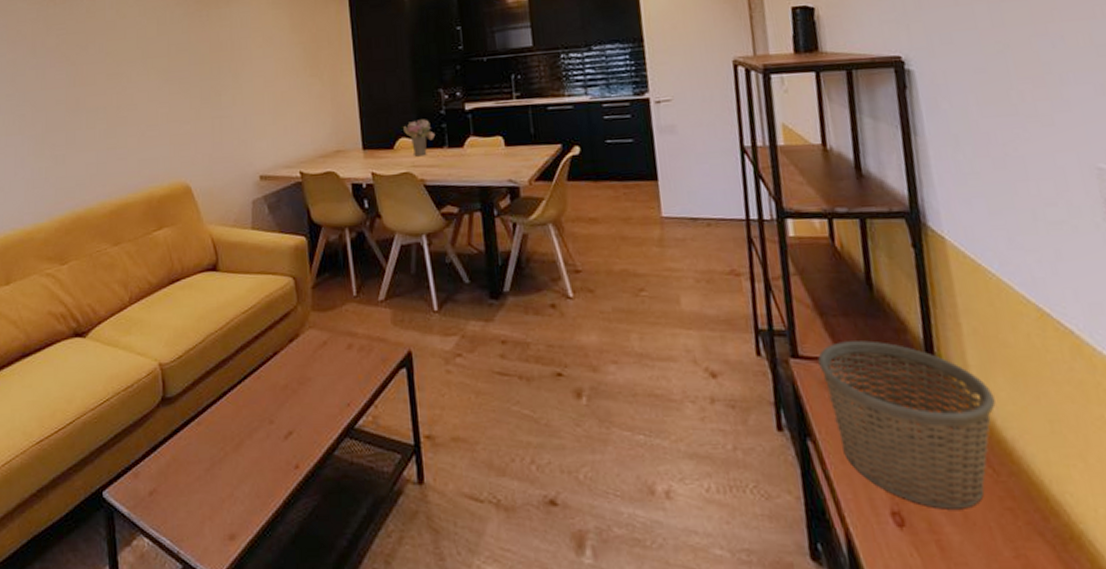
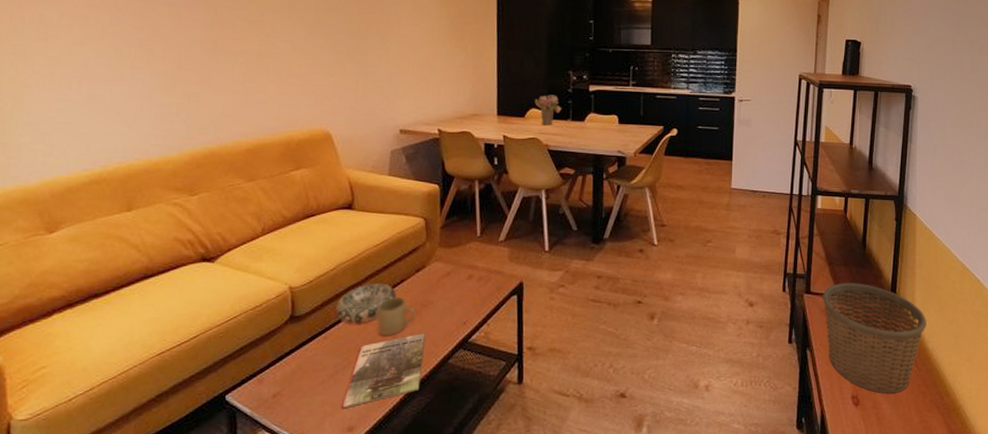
decorative bowl: none [206,357,270,406] -> present [335,283,396,323]
magazine: none [221,417,306,512] -> present [342,333,426,409]
mug: none [250,373,293,422] -> present [376,297,416,337]

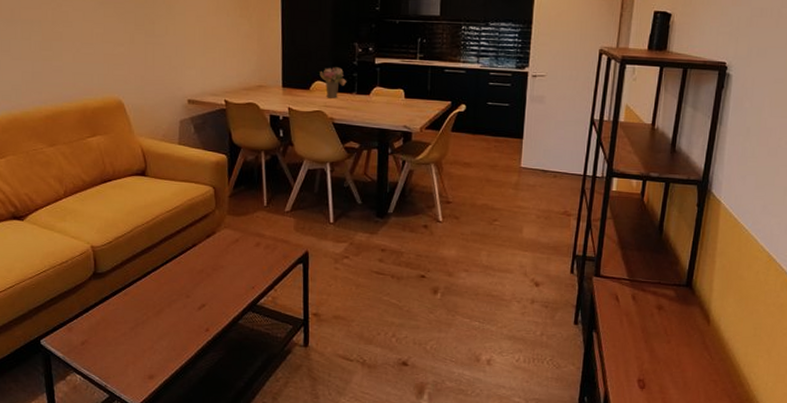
decorative bowl: present [335,283,396,323] -> none [133,246,189,282]
magazine: present [342,333,426,409] -> none [143,295,217,359]
mug: present [376,297,416,337] -> none [171,260,207,296]
basket: present [823,283,927,394] -> none [612,268,724,380]

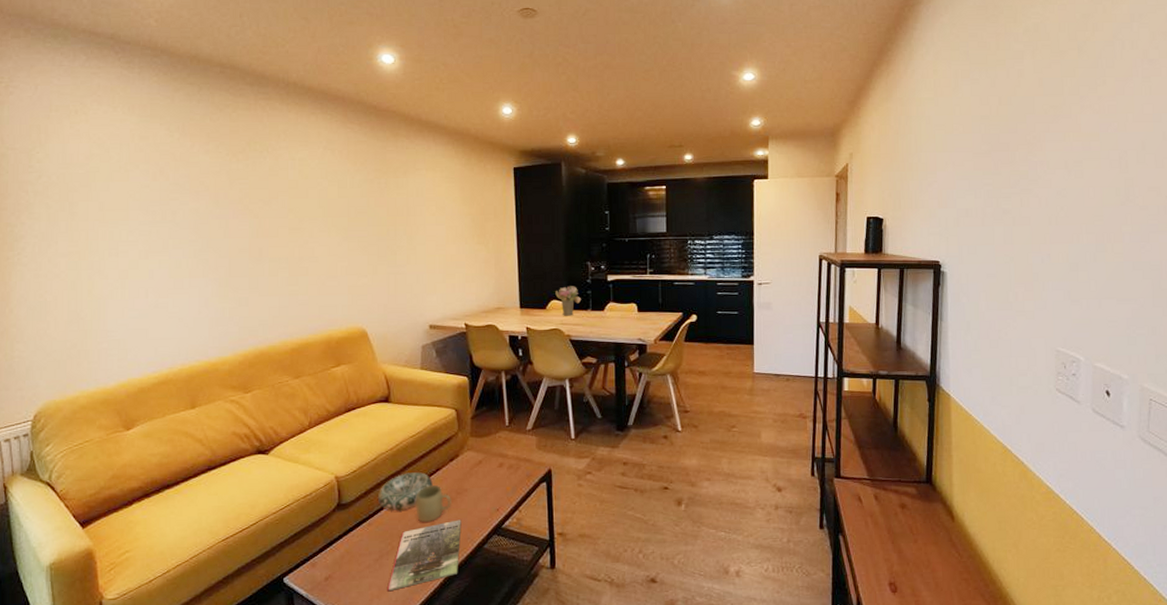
decorative bowl: none [133,246,189,282] -> present [377,472,433,510]
magazine: none [143,295,217,359] -> present [387,519,462,592]
mug: none [171,260,207,296] -> present [416,485,451,523]

